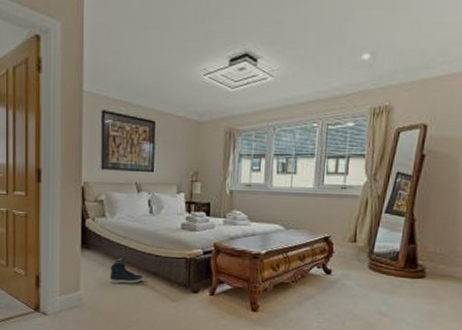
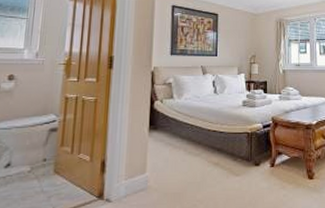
sneaker: present [109,257,144,284] -> none [176,136,209,163]

